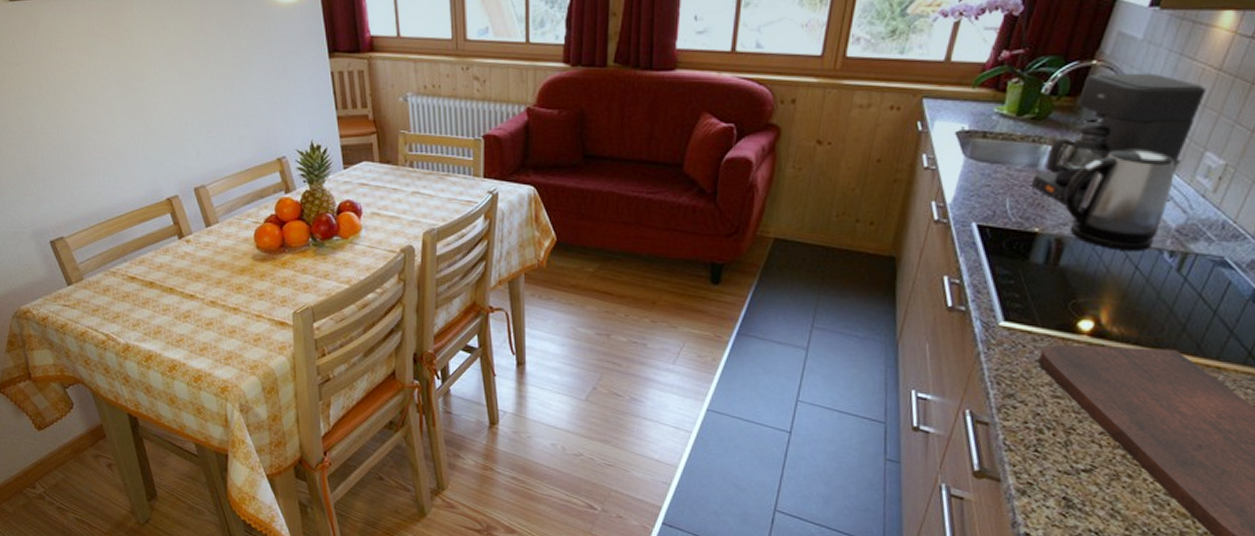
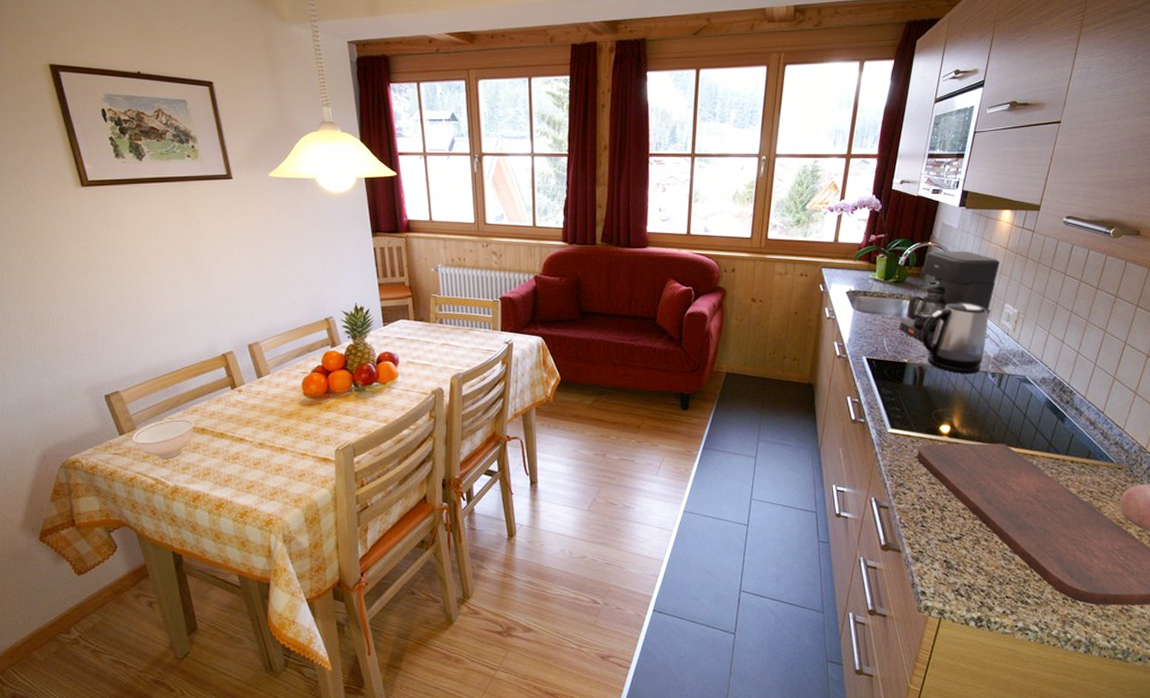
bowl: none [80,269,142,314] -> present [132,418,194,459]

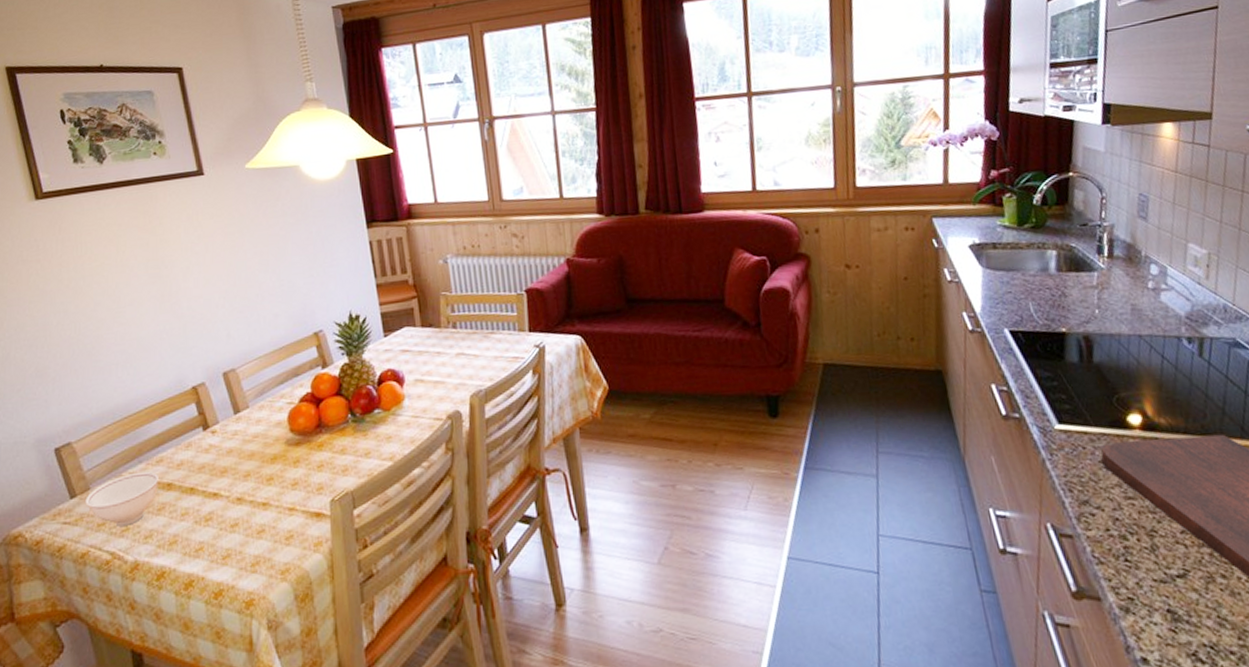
coffee maker: present [899,251,1000,345] -> none [1047,179,1171,307]
kettle: present [921,302,991,373] -> none [1079,245,1172,342]

